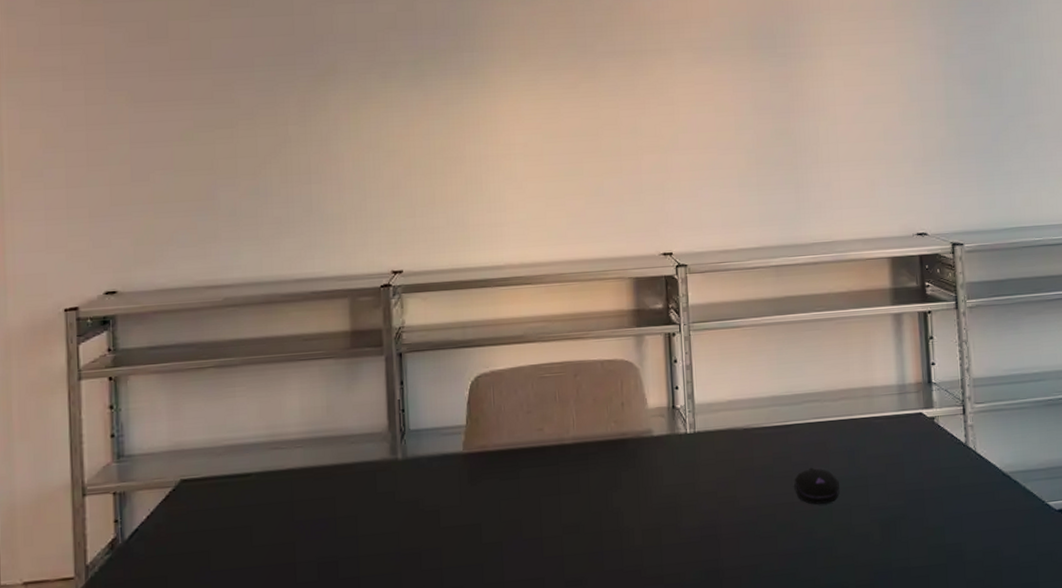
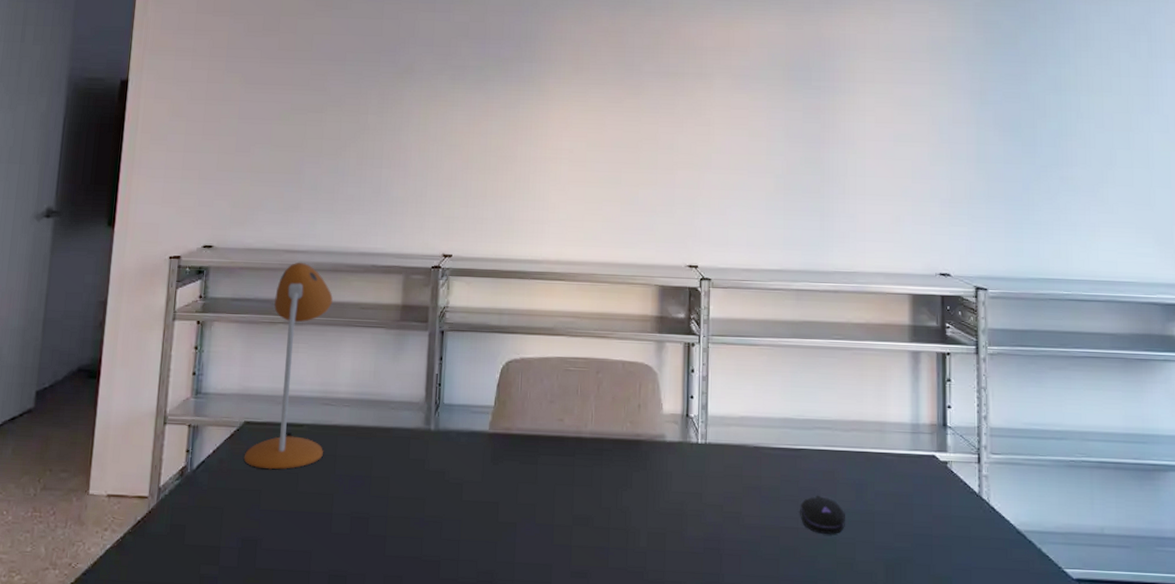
desk lamp: none [184,298,278,528] -> present [243,263,333,470]

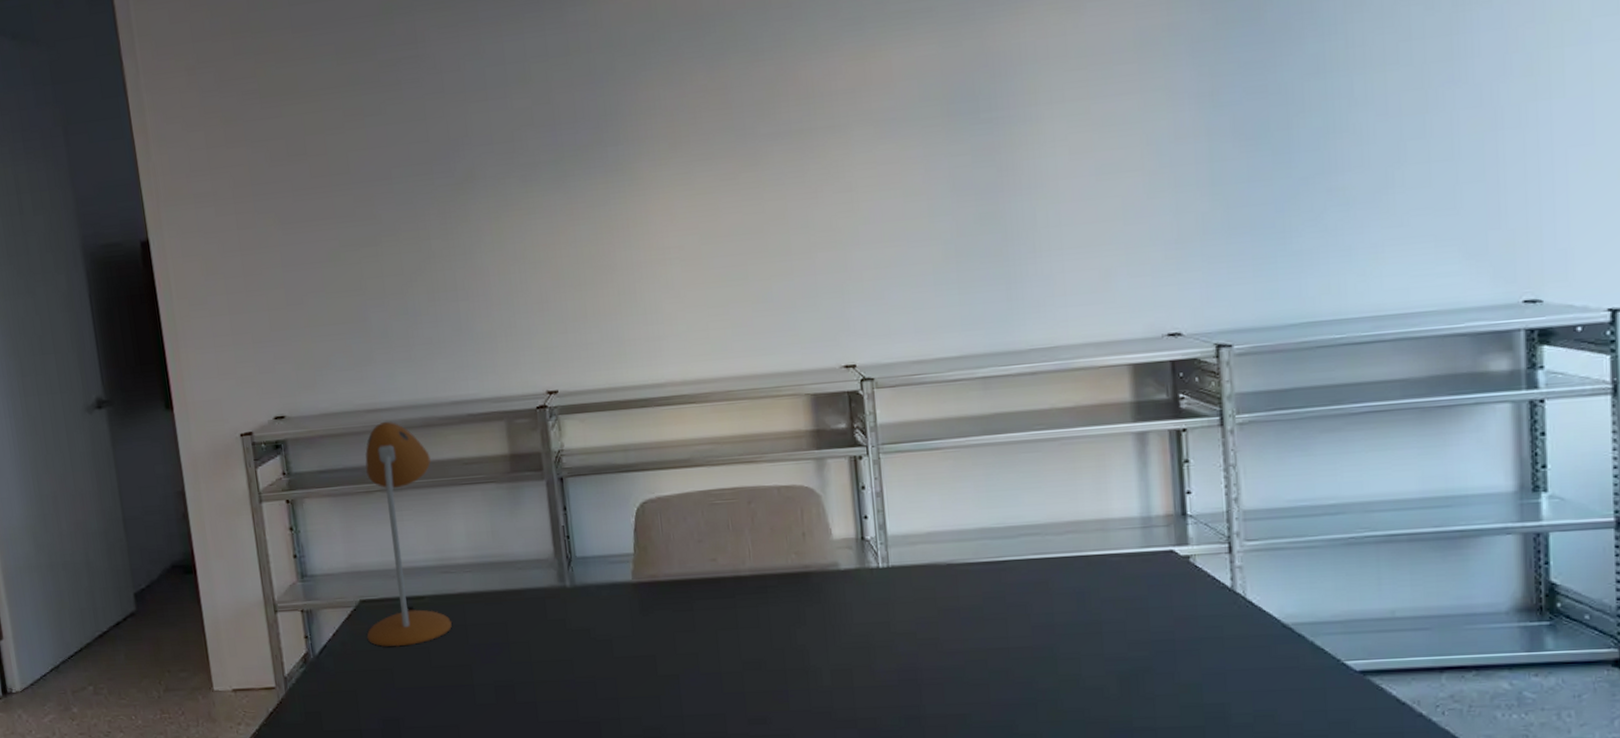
computer mouse: present [800,495,845,534] -> none [1009,609,1066,651]

